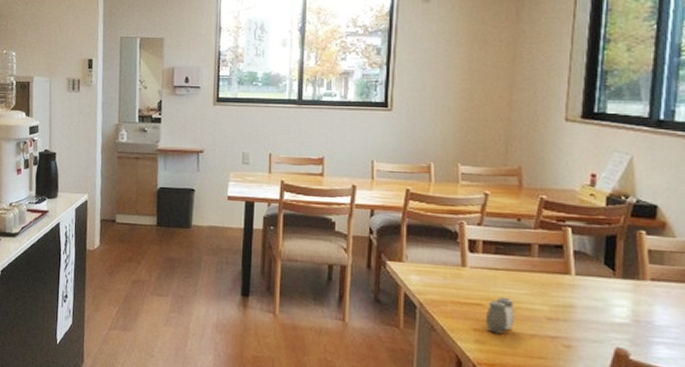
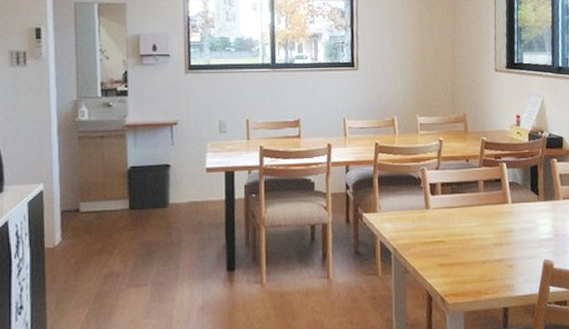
salt and pepper shaker: present [486,296,515,334] -> none [448,231,470,266]

